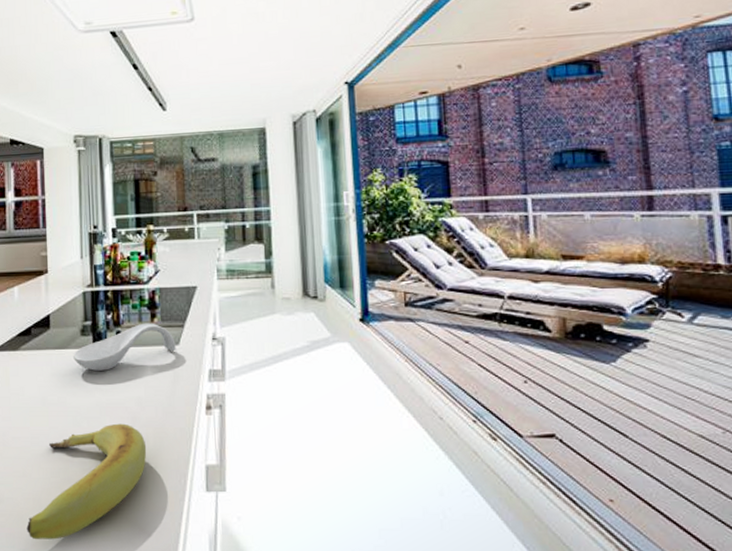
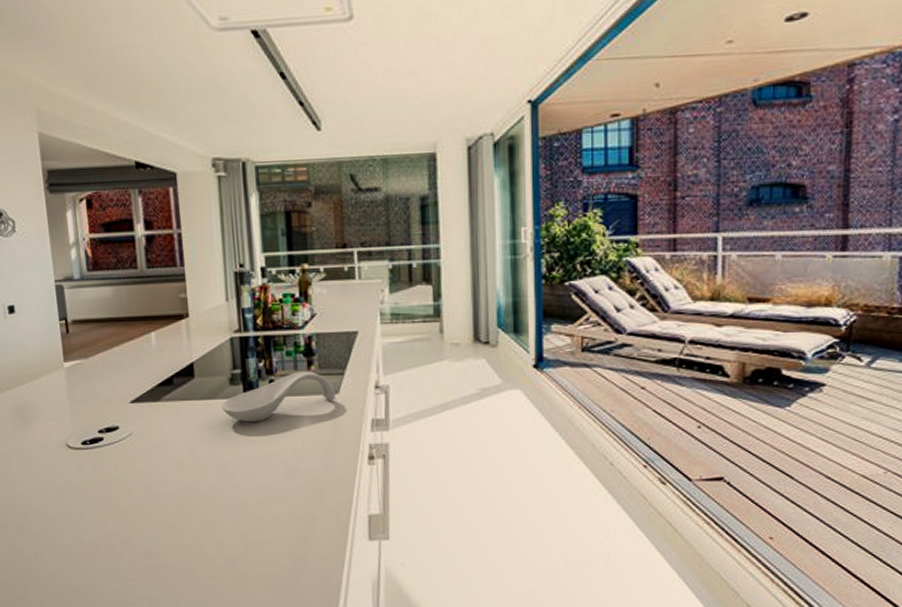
banana: present [26,423,147,540] -> none [179,475,306,591]

